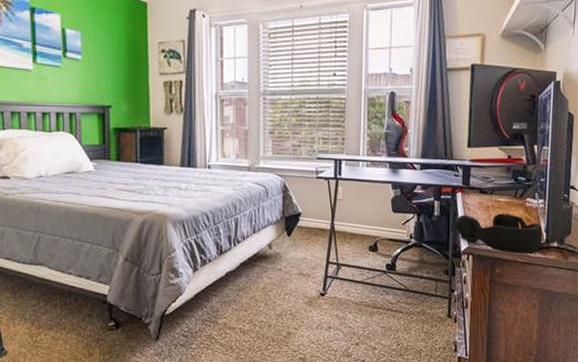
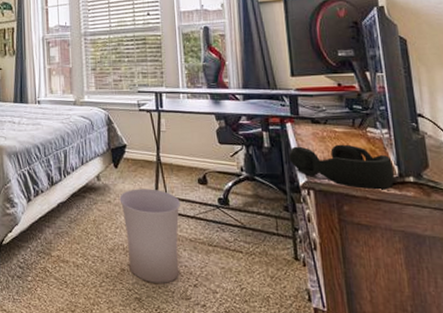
waste bin: none [290,256,350,344] -> present [119,189,180,283]

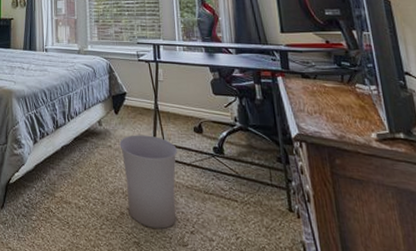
headphones: present [289,144,395,190] -> none [280,99,385,145]

